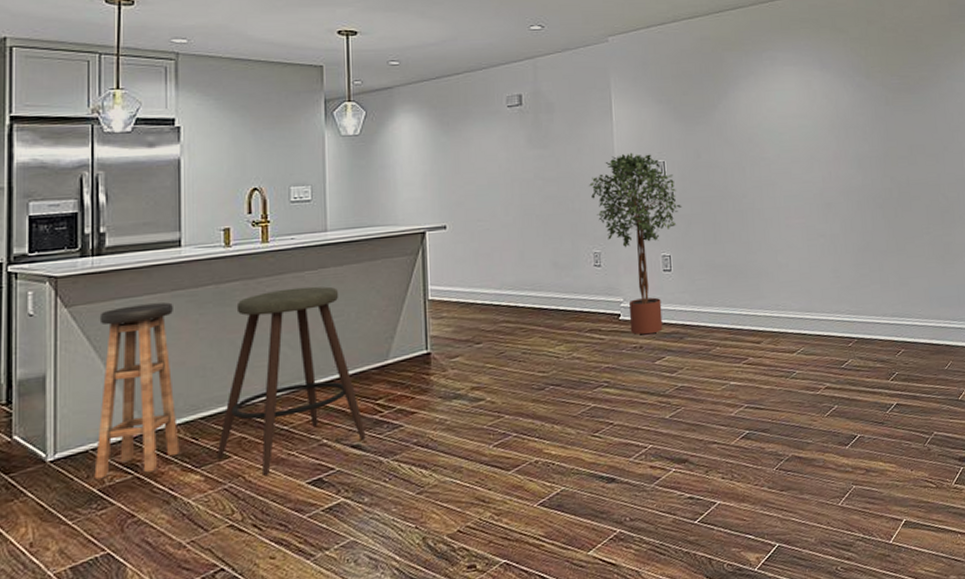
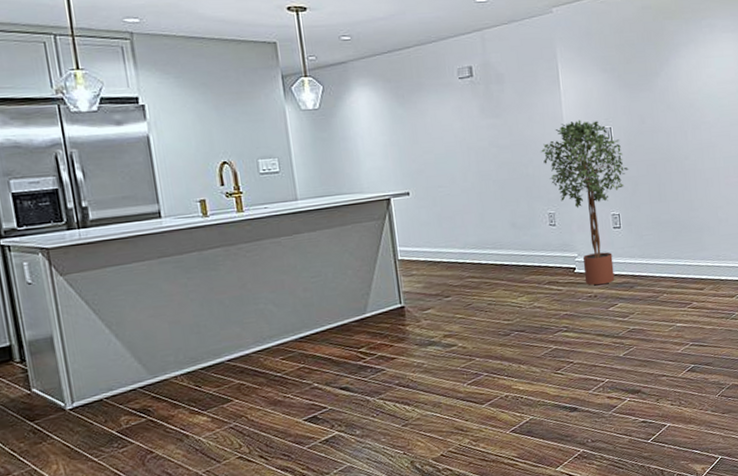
bar stool: present [94,302,180,480] -> none [94,268,186,424]
bar stool: present [216,286,366,475] -> none [219,250,353,415]

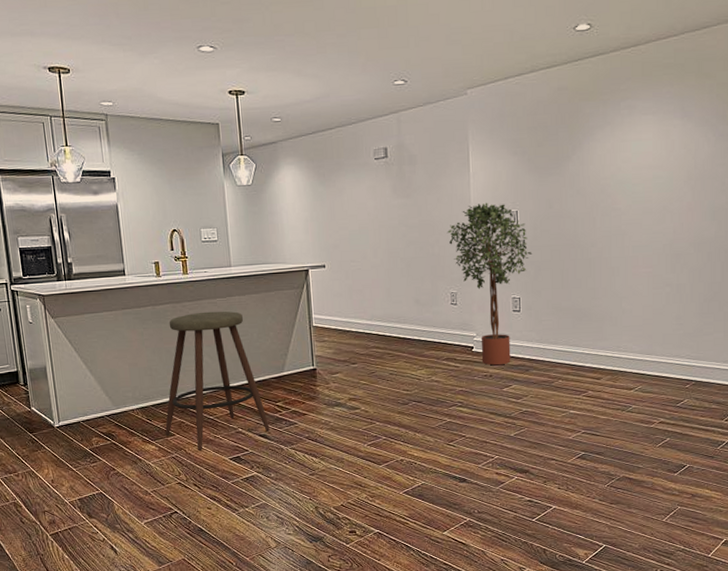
bar stool: none [219,250,353,415] -> present [165,311,270,450]

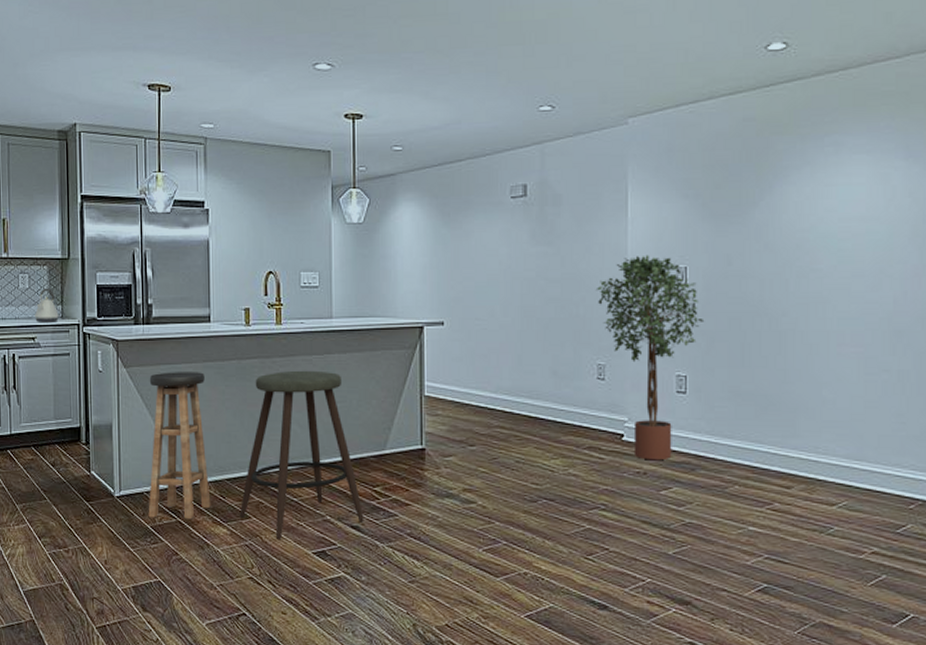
bar stool: none [75,318,140,442] -> present [148,372,211,520]

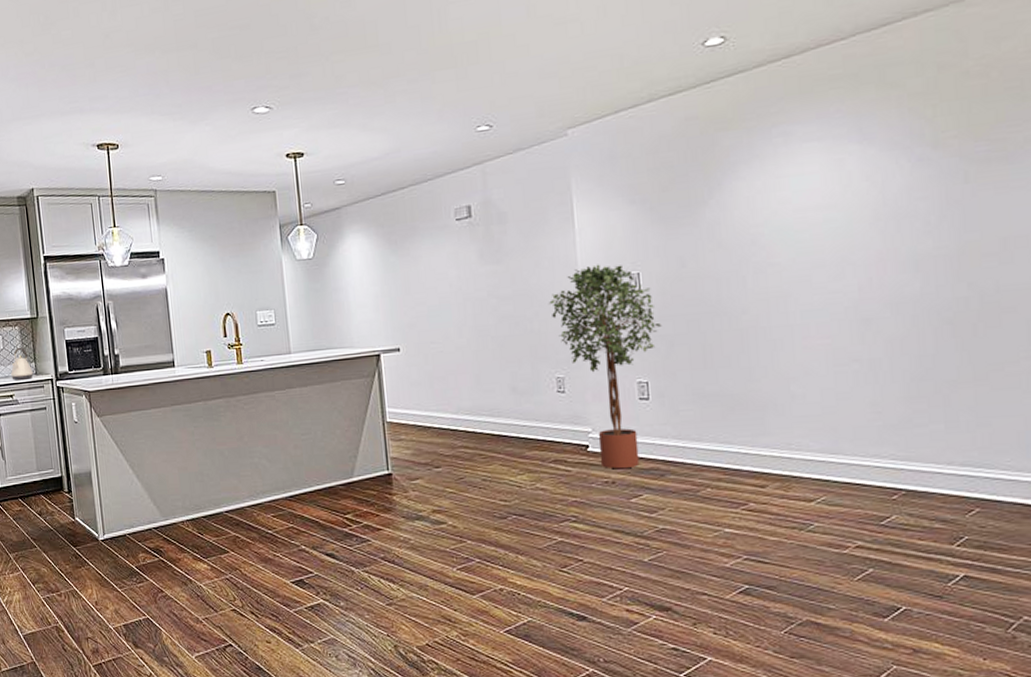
bar stool: present [148,372,211,520] -> none [122,415,190,559]
bar stool: present [239,370,364,539] -> none [218,405,338,571]

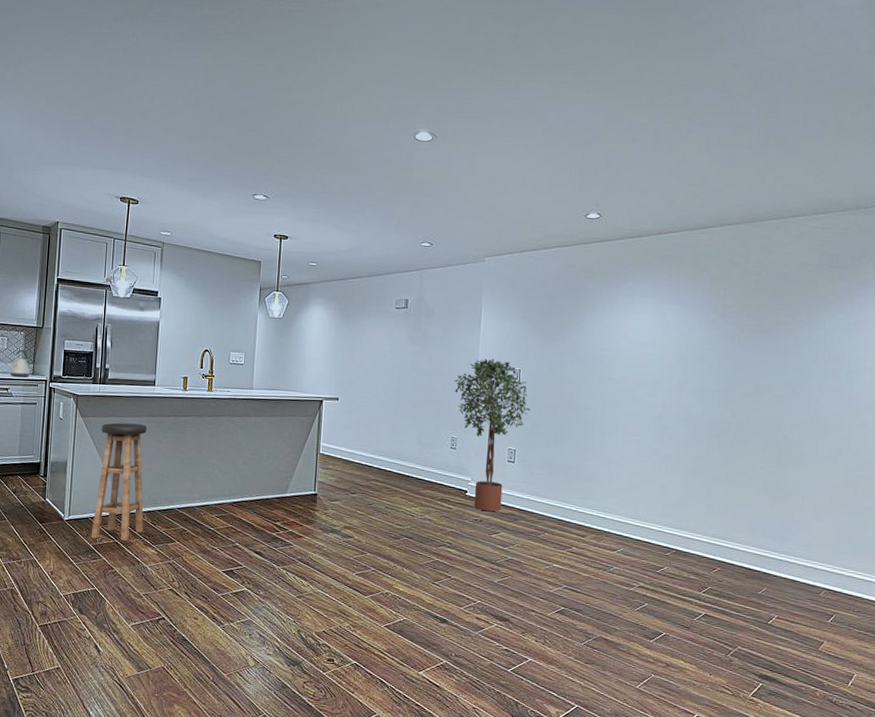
bar stool: none [122,415,190,559] -> present [91,423,147,541]

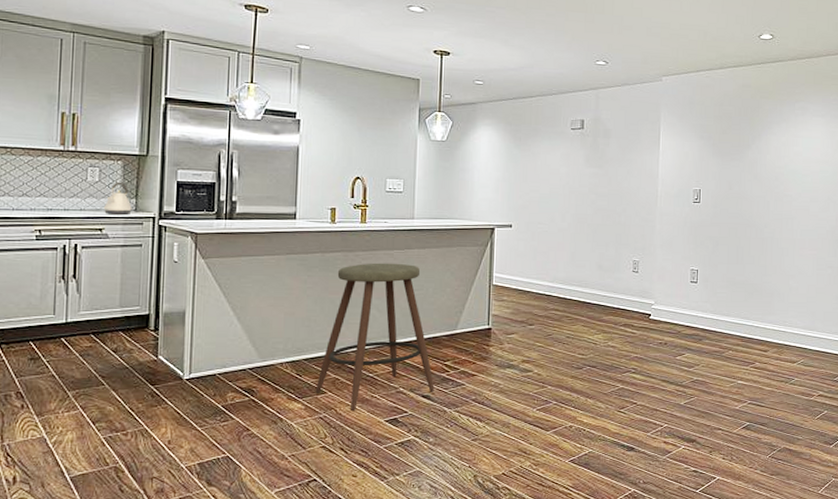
bar stool: present [91,423,147,541] -> none [219,263,287,398]
bar stool: none [166,427,266,560] -> present [315,263,435,411]
potted tree: present [453,358,531,511] -> none [633,179,712,333]

